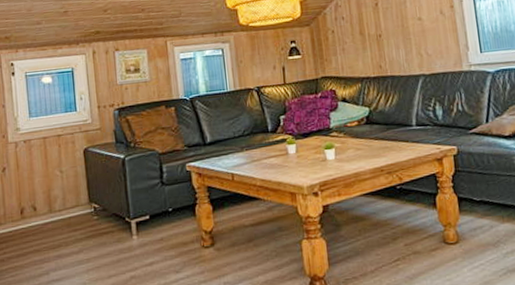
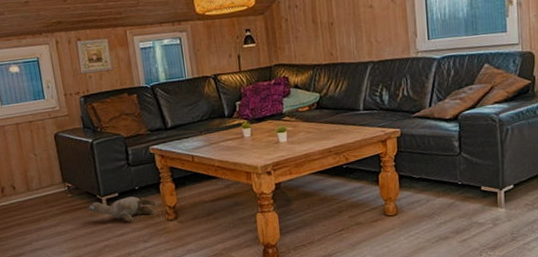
plush toy: none [114,219,191,249] -> present [87,196,157,222]

